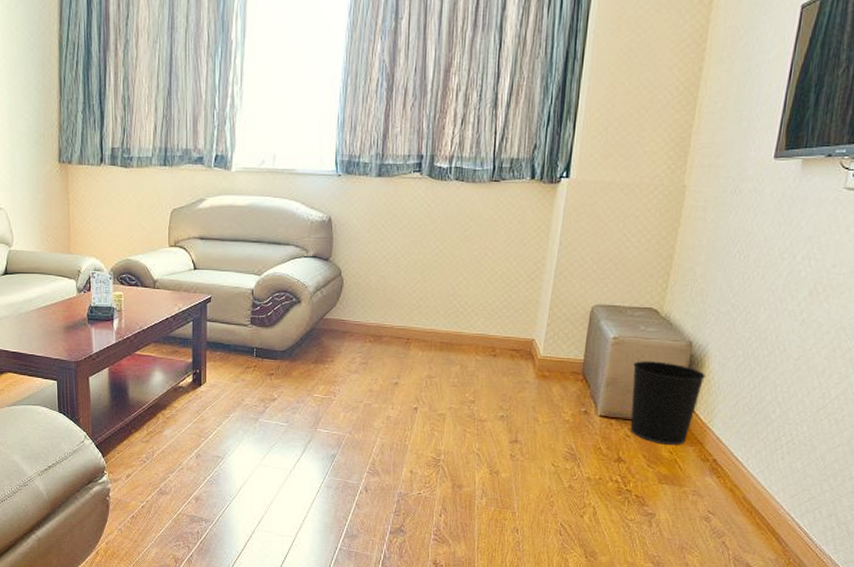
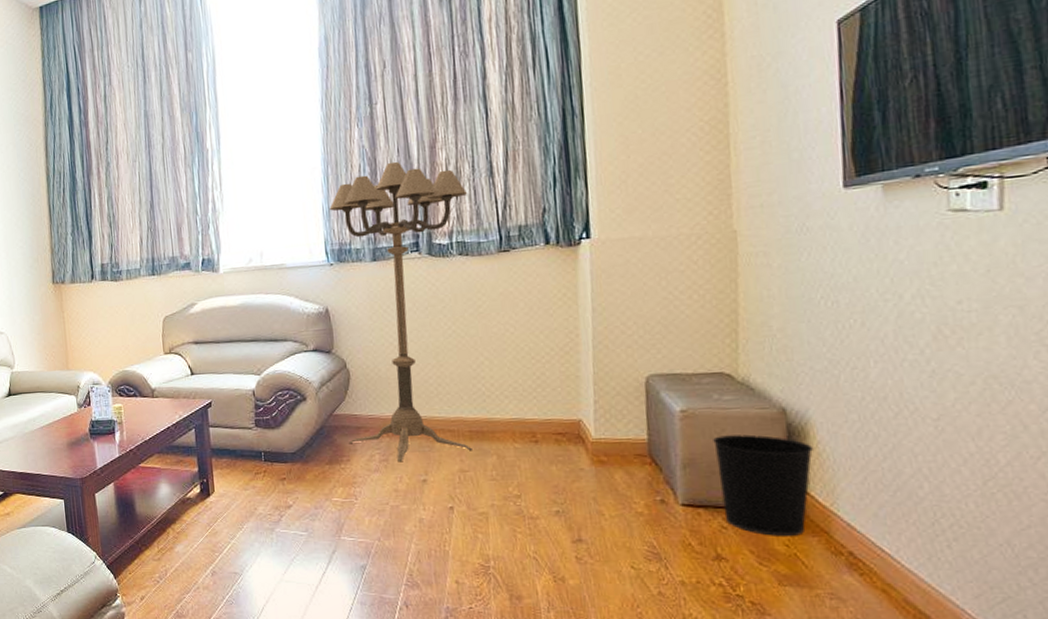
floor lamp: none [334,80,472,366] -> present [329,161,472,463]

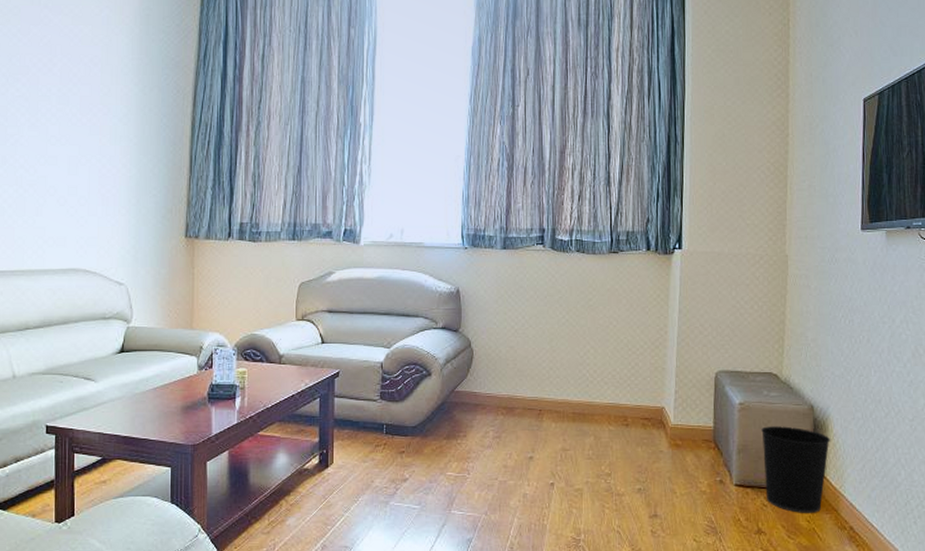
floor lamp: present [329,161,472,463] -> none [466,160,589,440]

